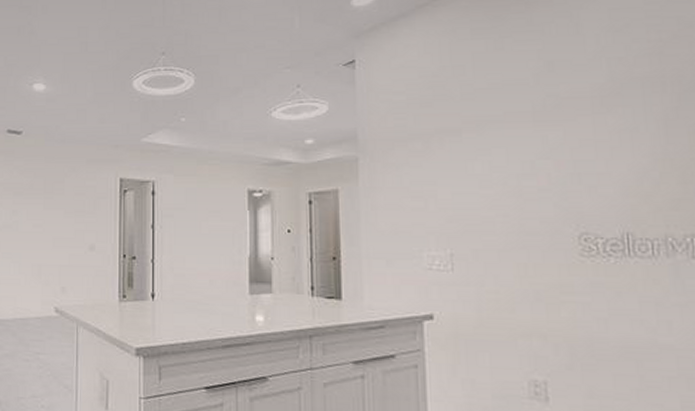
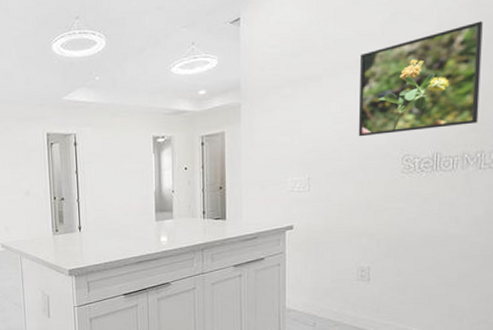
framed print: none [510,74,681,206] -> present [358,21,483,137]

